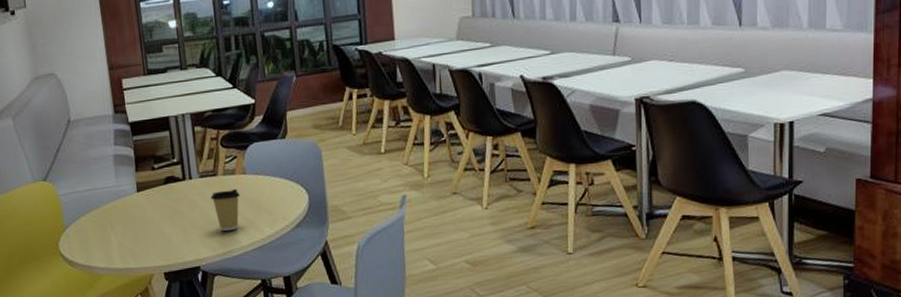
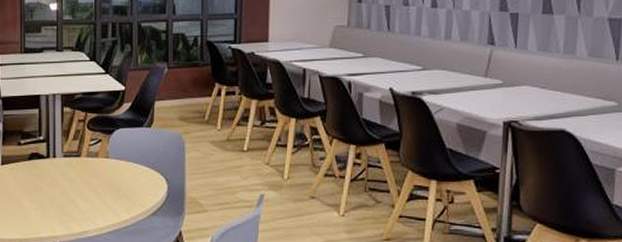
coffee cup: present [210,189,240,231] -> none [72,172,101,211]

